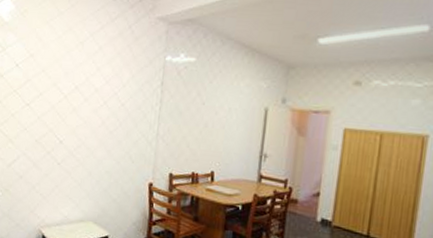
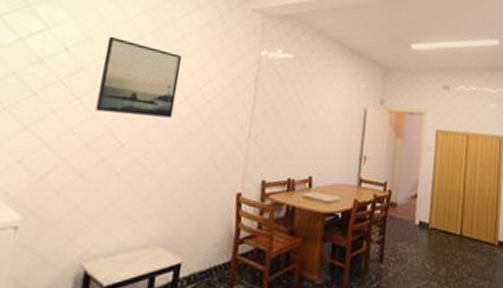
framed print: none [40,52,101,119] -> present [95,36,182,118]

